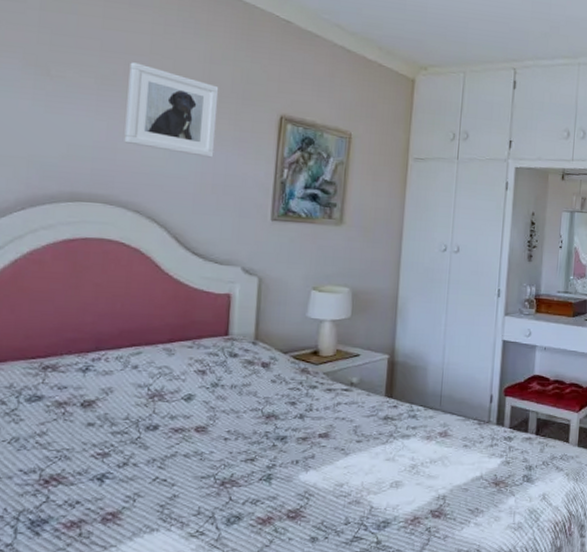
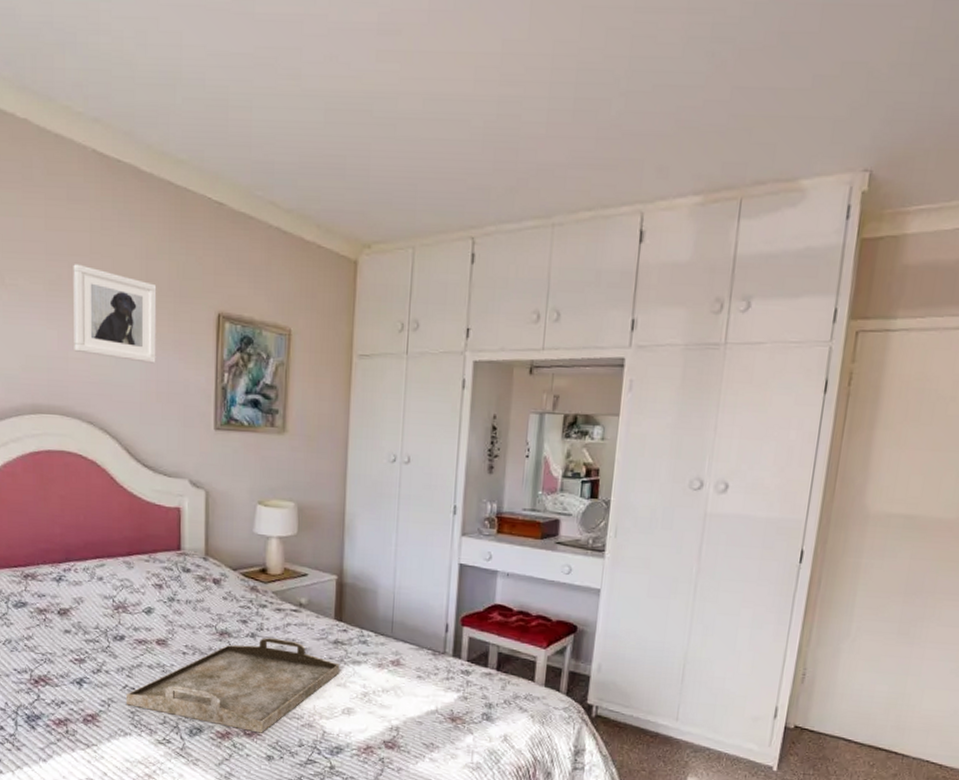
serving tray: none [154,418,390,515] -> present [125,638,340,733]

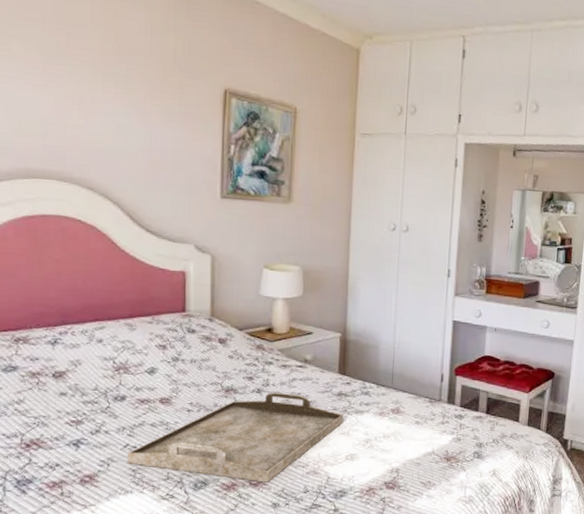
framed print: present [73,264,157,363] -> none [72,33,162,134]

